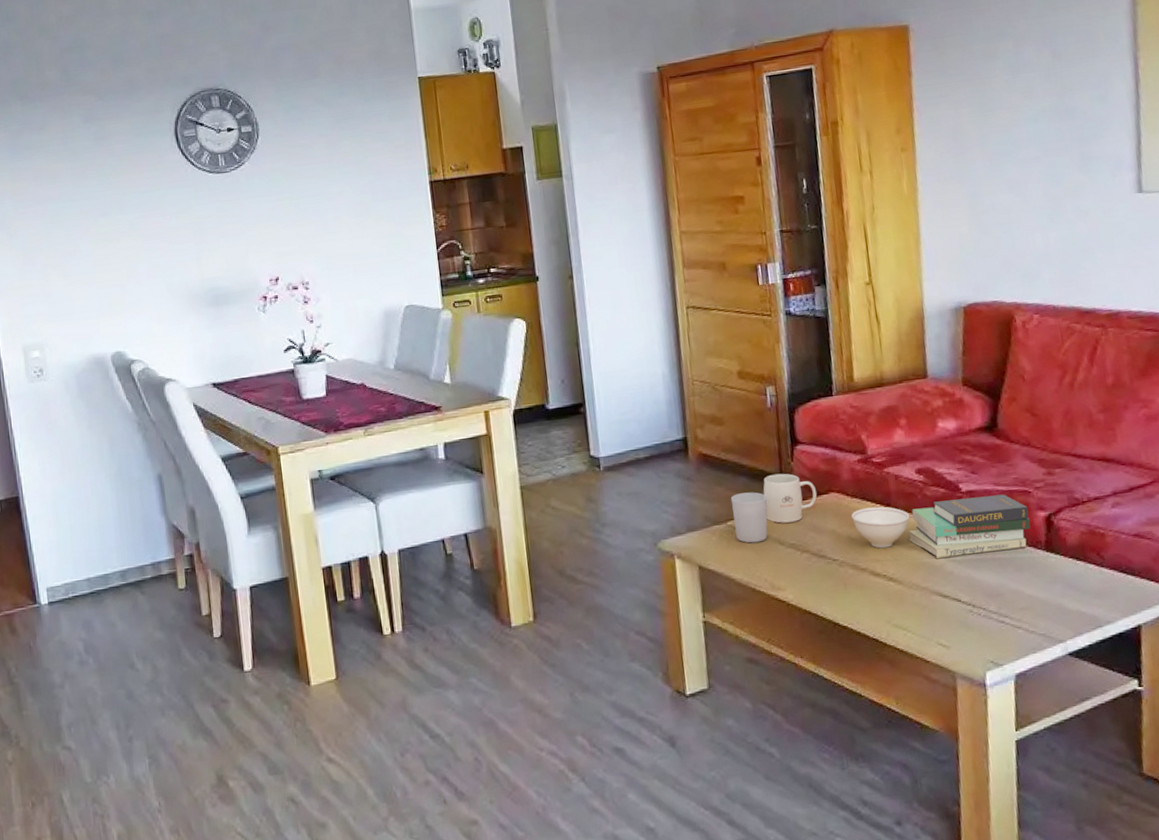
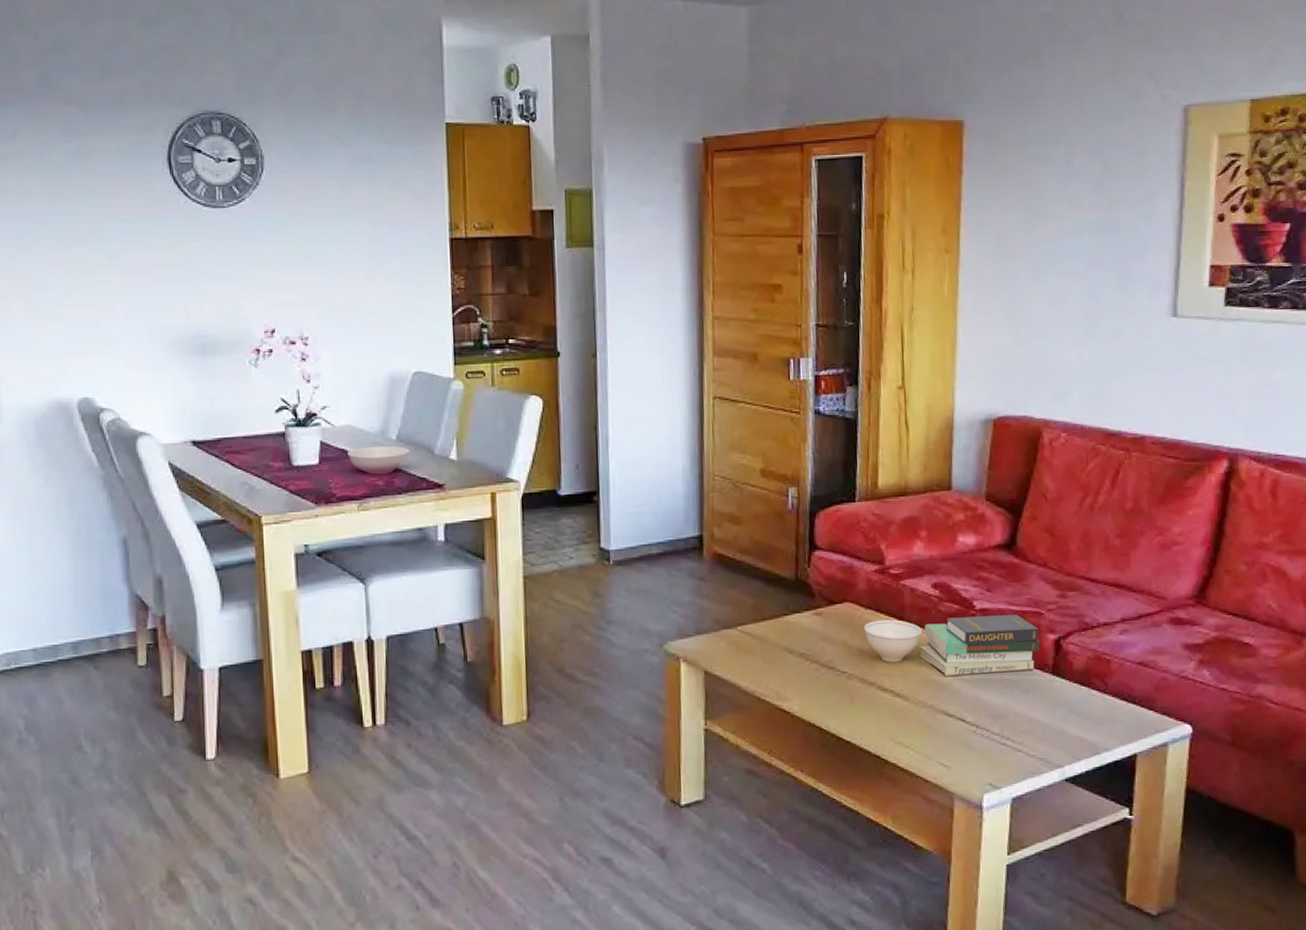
bowl: none [351,374,407,403] -> present [348,445,409,475]
candle holder: present [730,492,768,543] -> none [742,597,781,650]
mug: present [763,473,818,523] -> none [776,579,832,631]

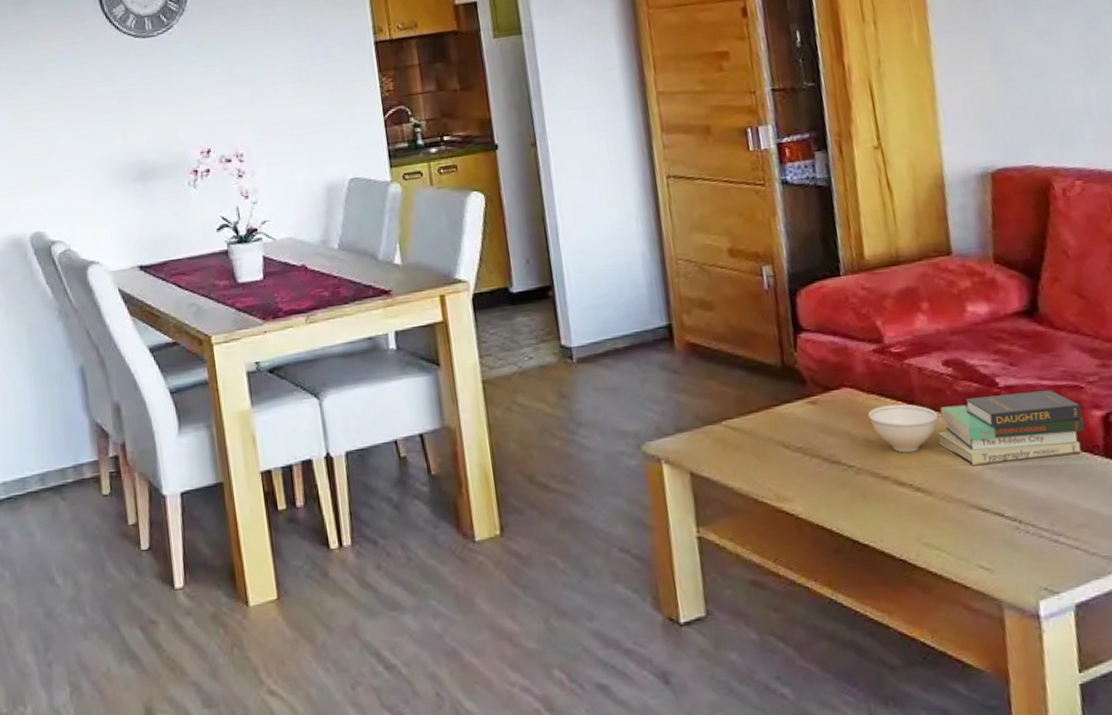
bowl: present [348,445,409,475] -> none [291,255,353,286]

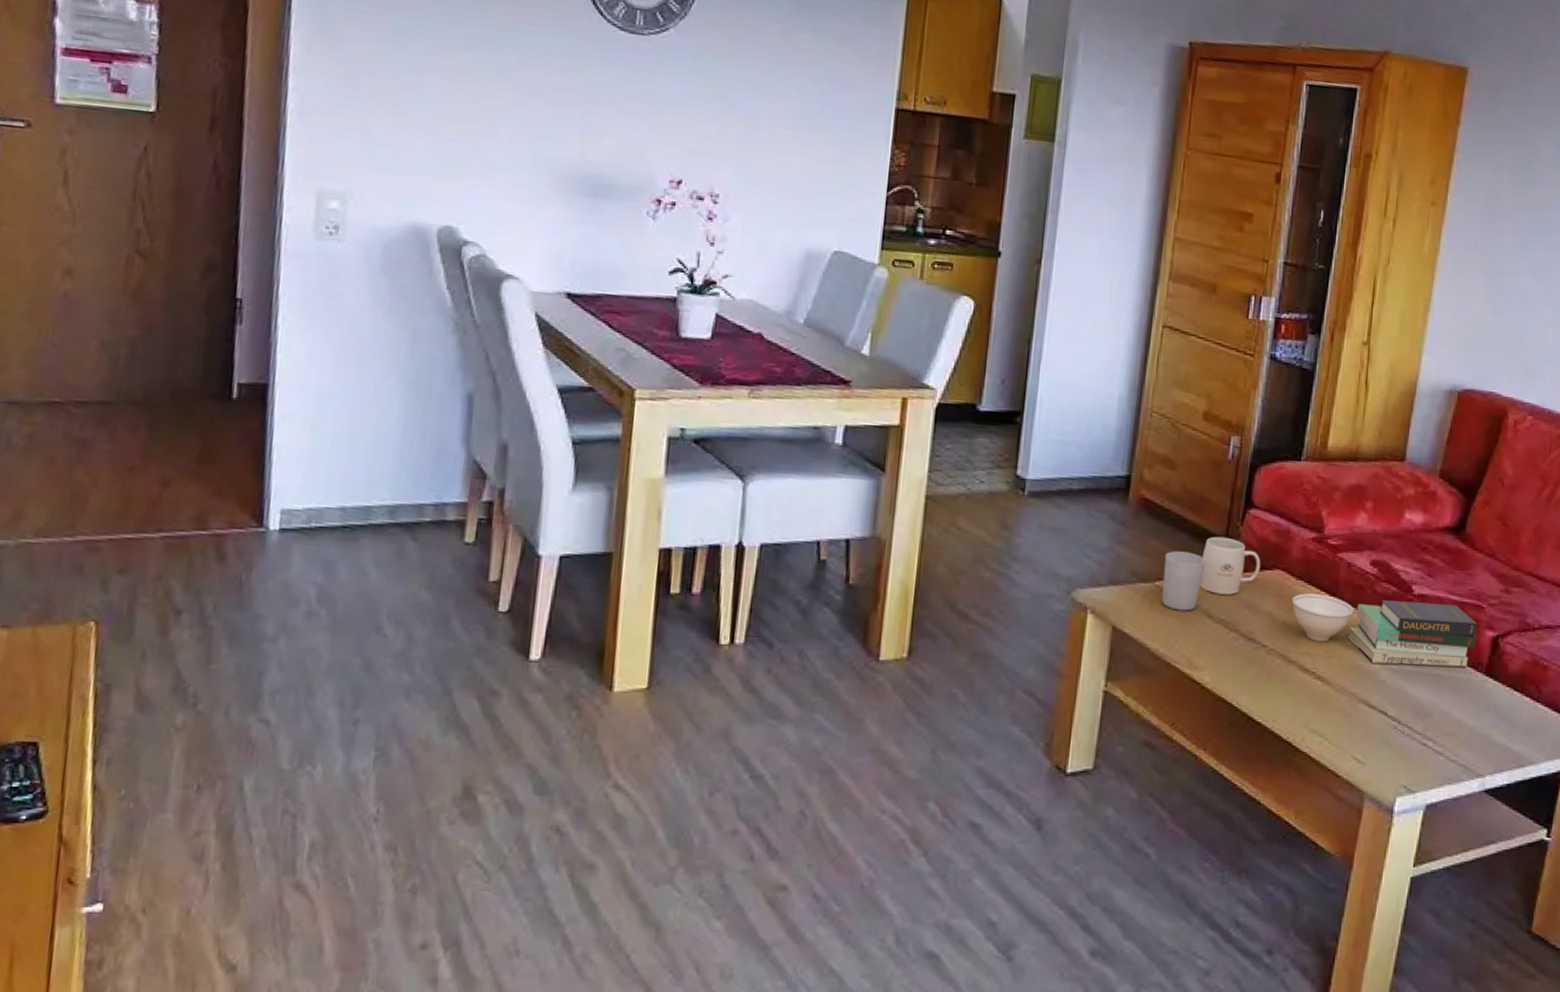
candle holder: none [724,387,770,447] -> present [1162,551,1206,611]
mug: none [762,365,827,423] -> present [1199,536,1261,595]

